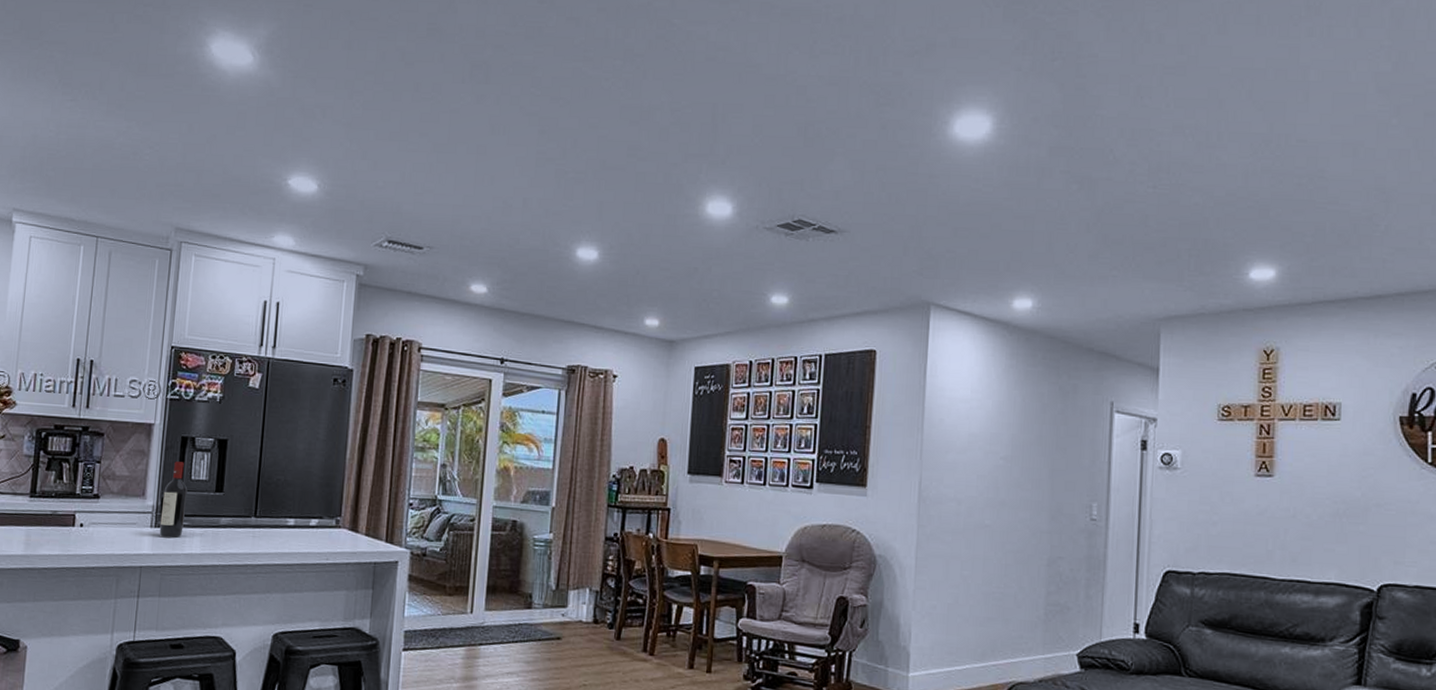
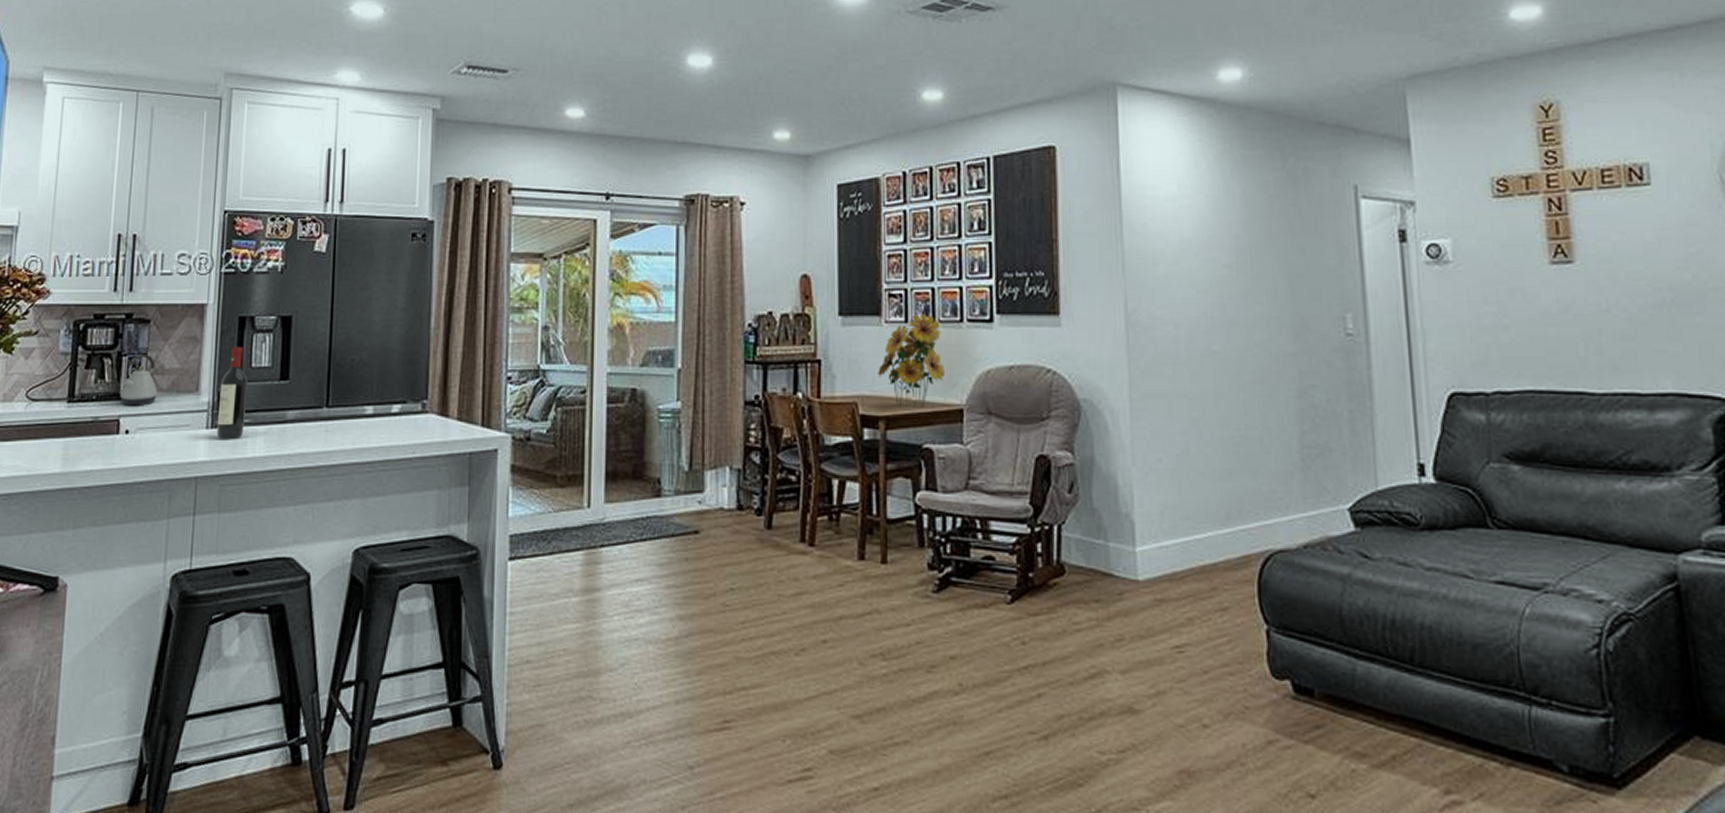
kettle: none [76,461,109,505] -> present [120,353,158,406]
flower bouquet: none [716,477,770,553] -> present [878,313,945,408]

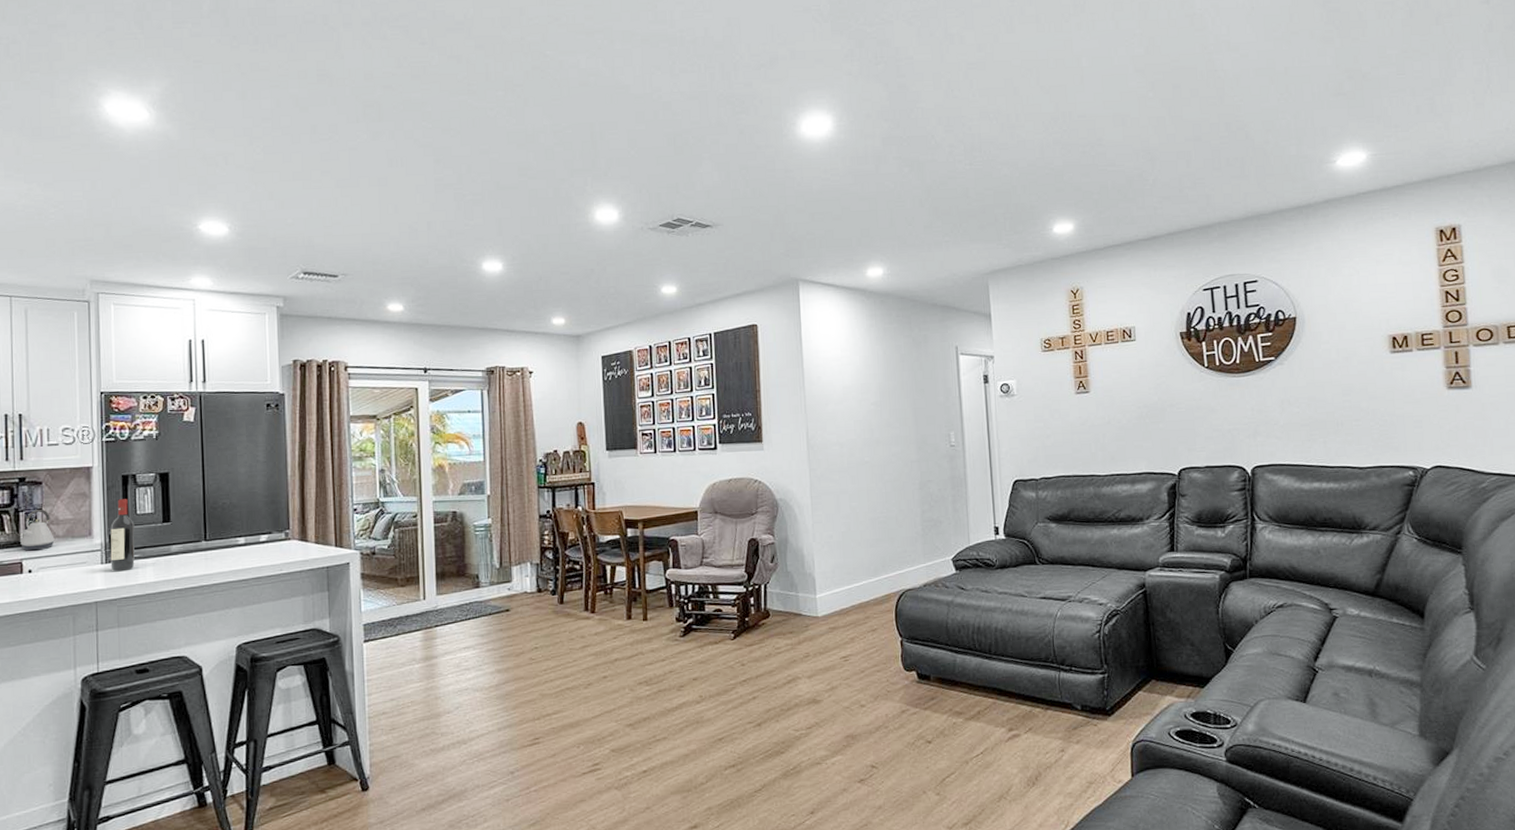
flower bouquet: present [878,313,945,408] -> none [636,446,684,513]

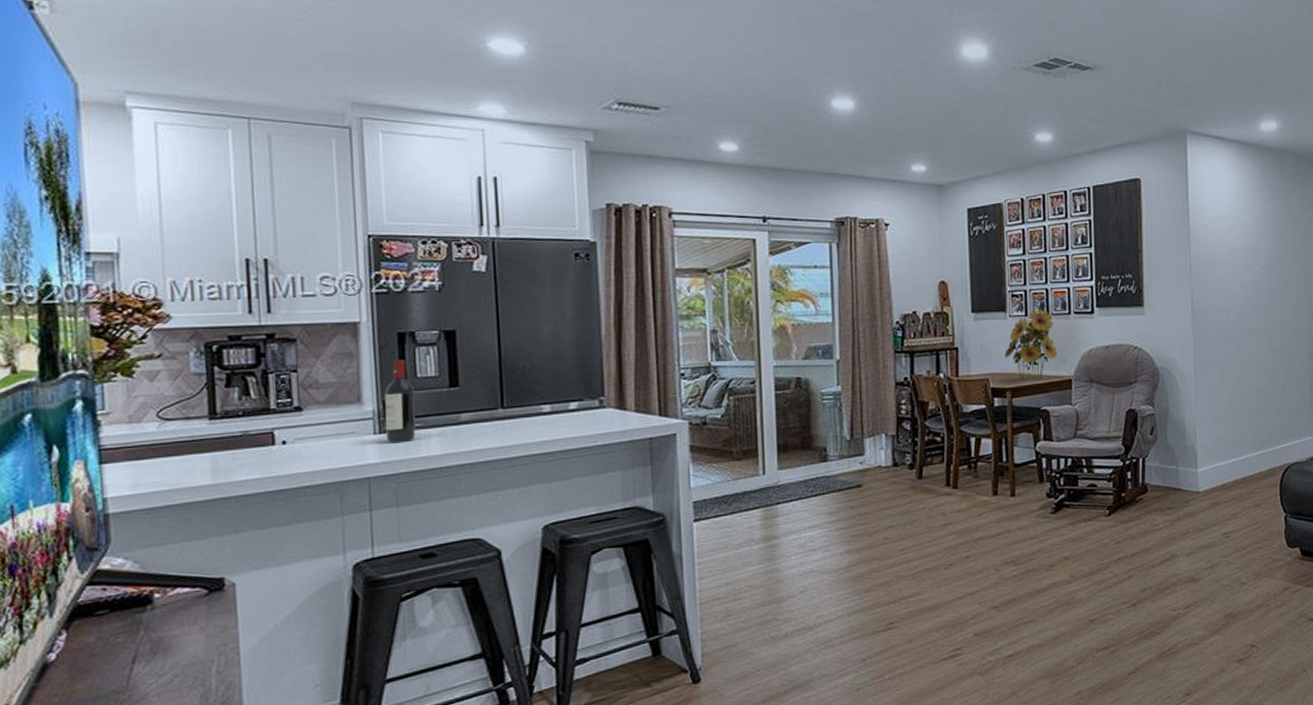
kettle: present [20,509,55,551] -> none [271,370,314,419]
flower bouquet: none [636,446,684,513] -> present [1004,308,1057,381]

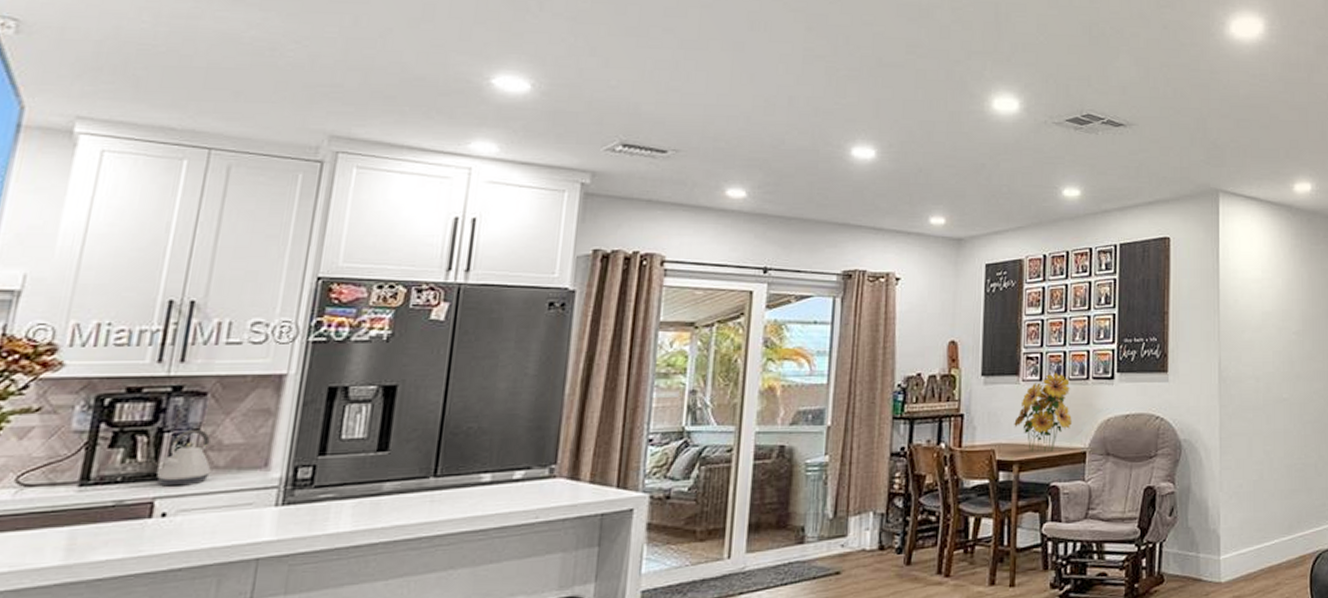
kettle: none [271,370,314,419] -> present [157,428,212,487]
wine bottle: present [384,360,416,444] -> none [288,418,336,518]

